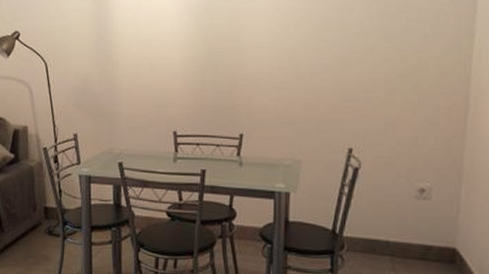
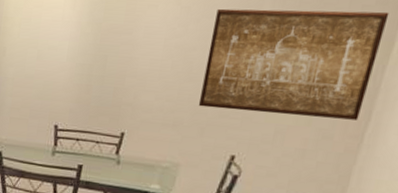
wall art: none [309,8,464,106] -> present [198,8,390,120]

